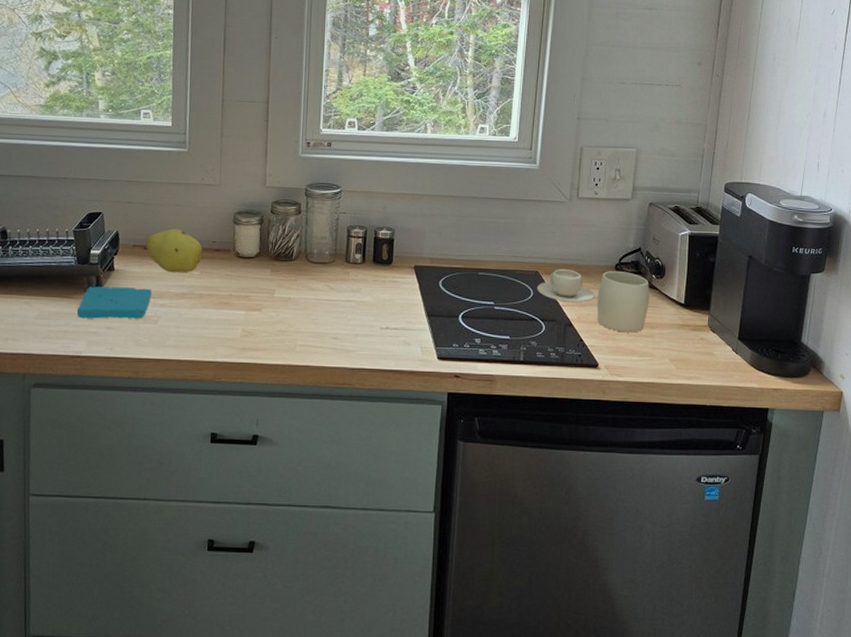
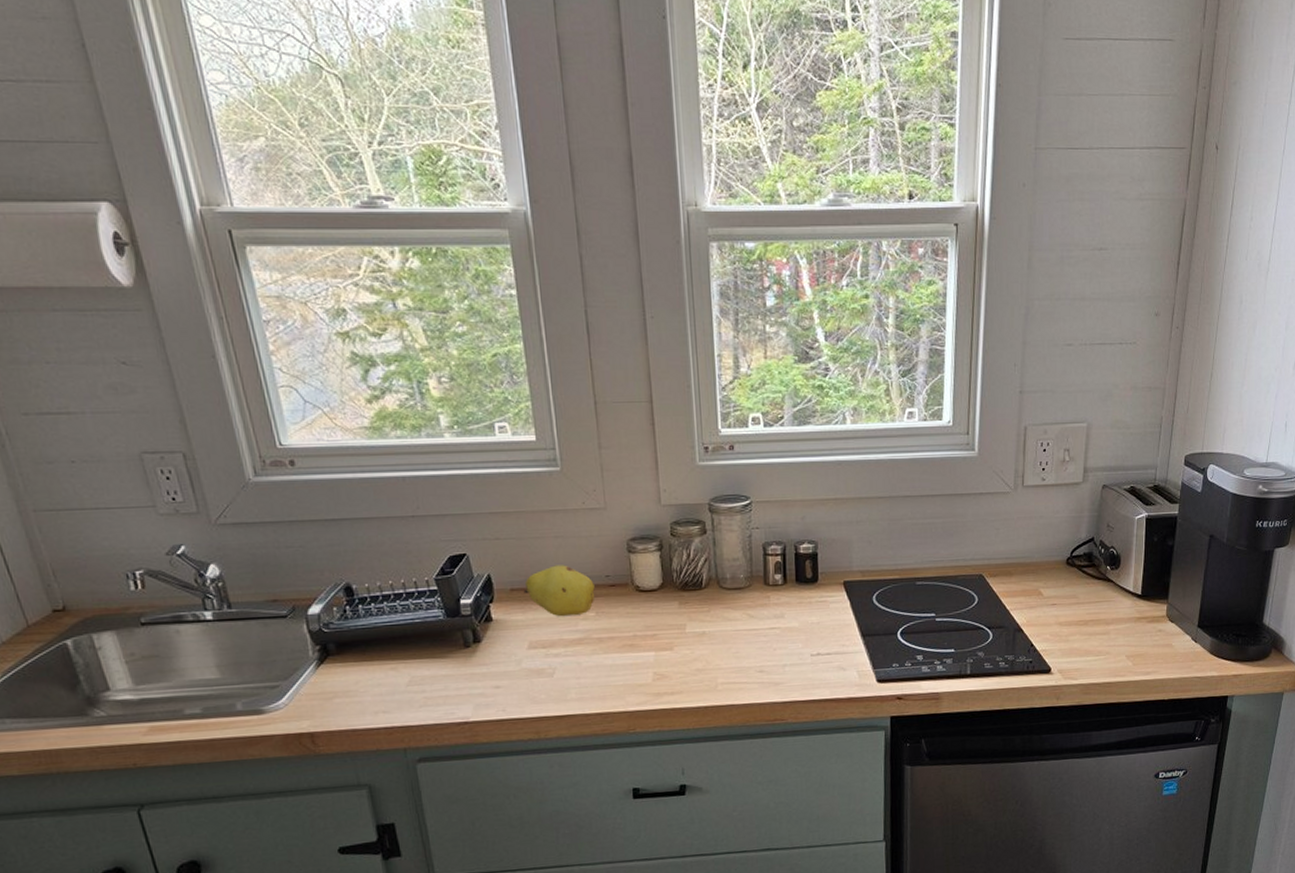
sponge: present [77,286,152,319] -> none [456,637,542,680]
teacup: present [536,269,595,302] -> none [981,569,1045,606]
mug: present [597,270,649,333] -> none [1048,565,1104,633]

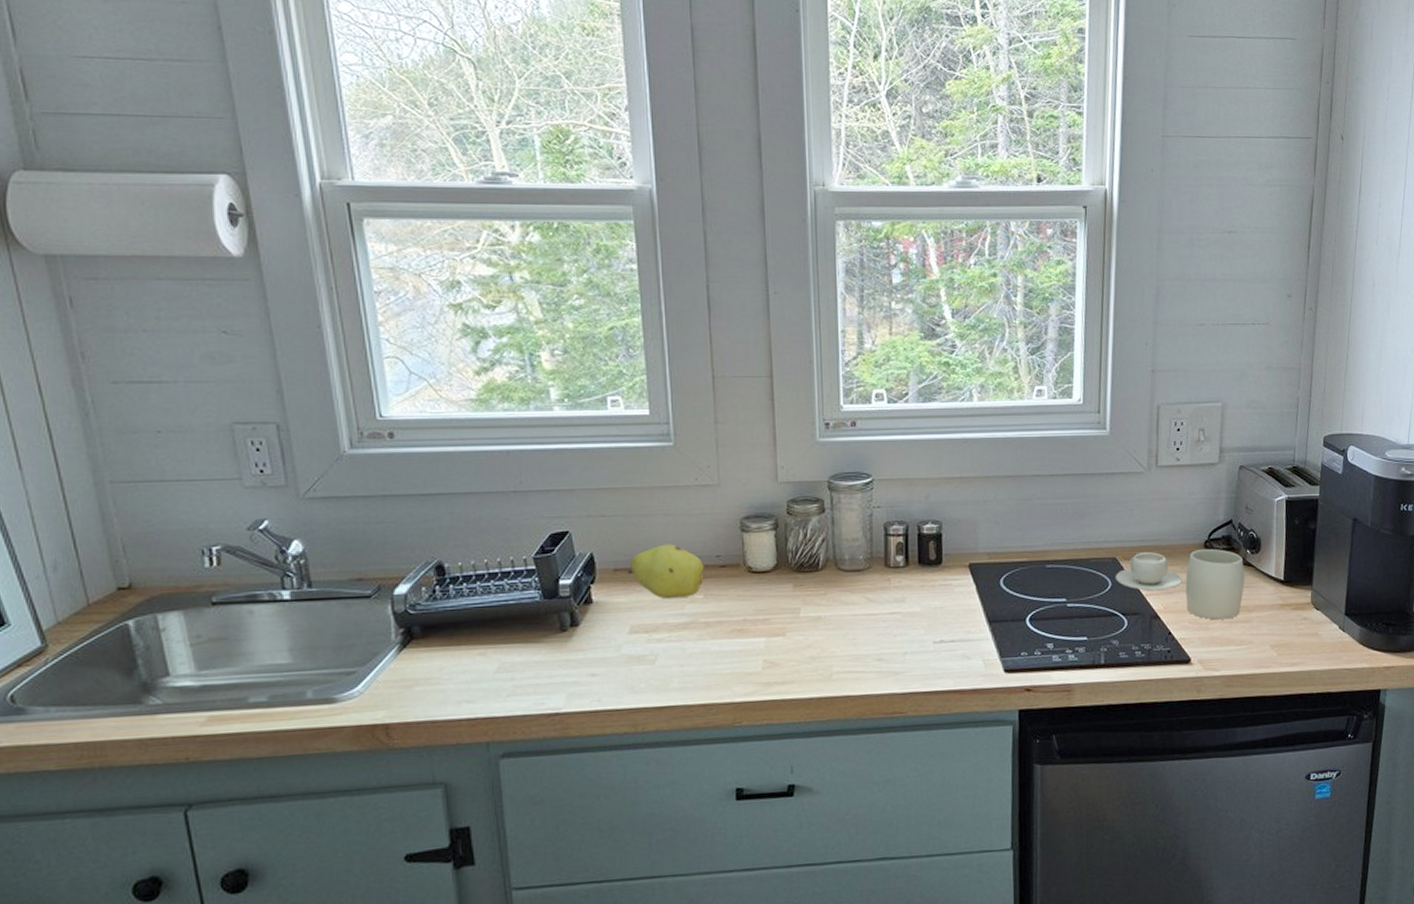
teacup: none [981,569,1045,606] -> present [1115,552,1183,591]
mug: none [1048,565,1104,633] -> present [1185,548,1245,620]

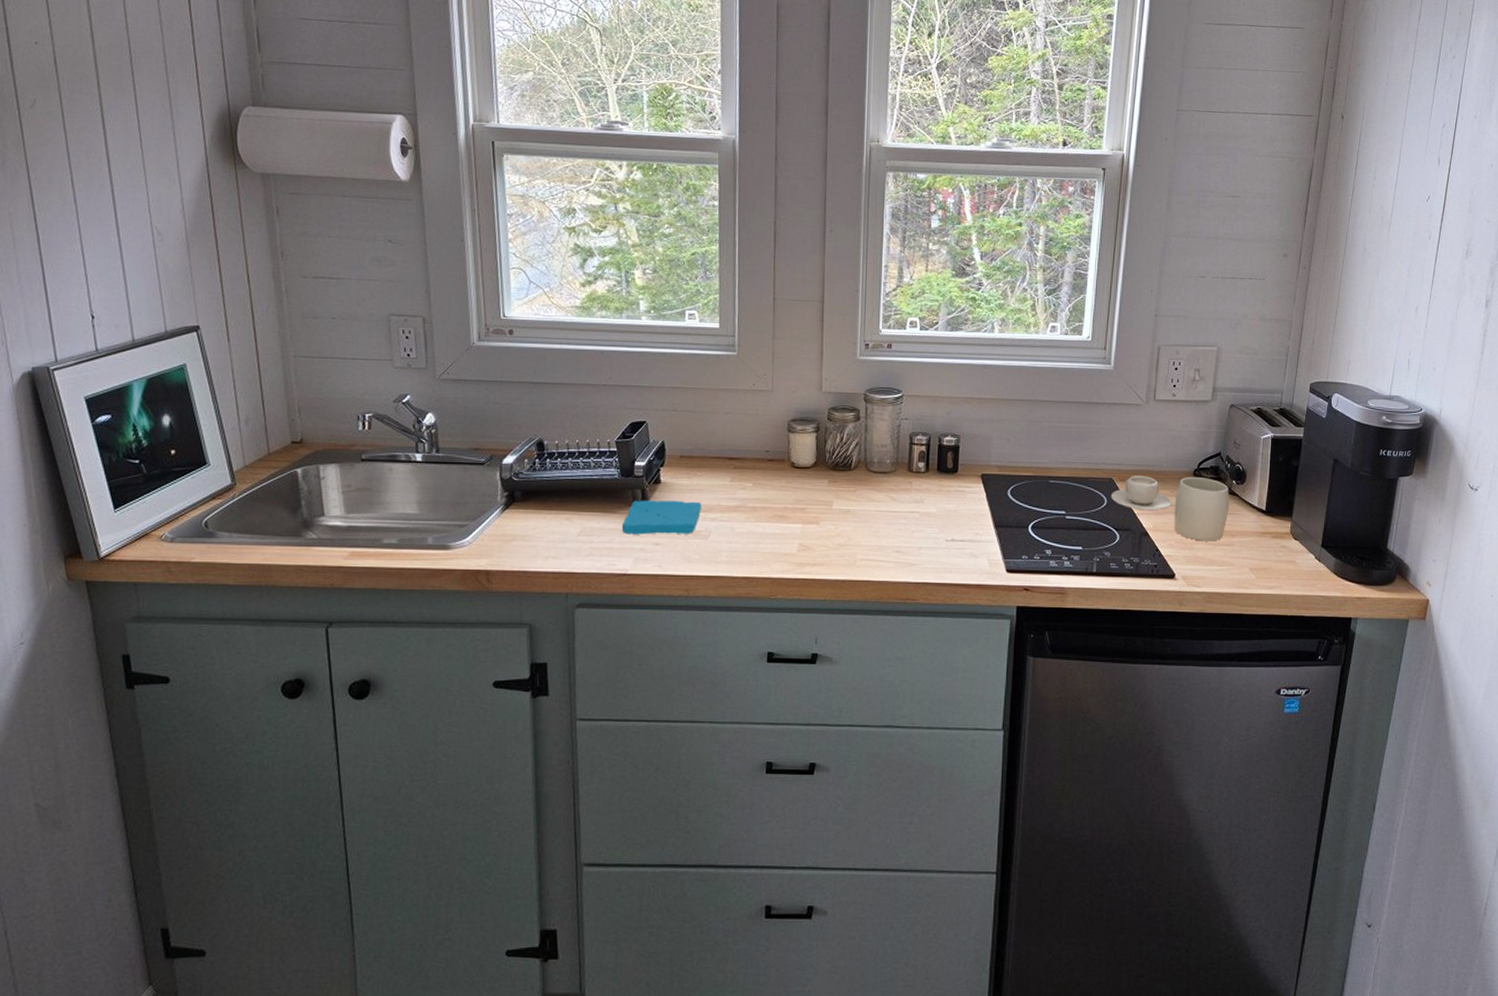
sponge: none [550,621,644,667] -> present [622,500,701,535]
fruit: present [627,544,704,599] -> none [691,438,755,485]

